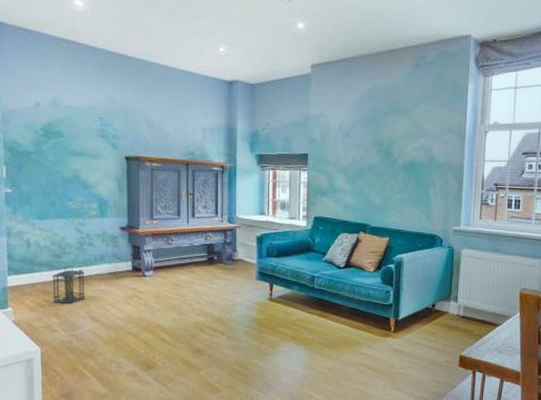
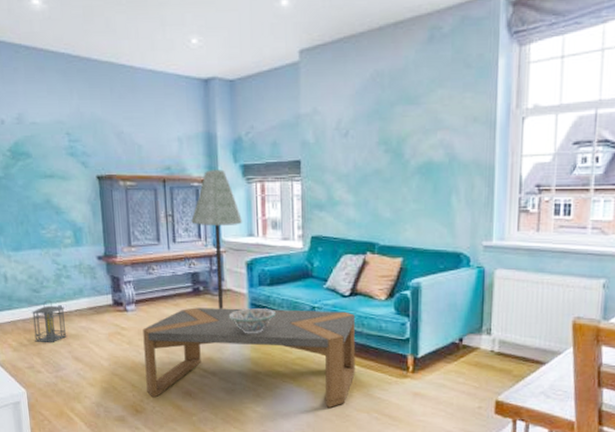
coffee table: none [159,274,348,362] -> present [143,307,355,408]
floor lamp: none [210,157,256,277] -> present [191,169,243,309]
decorative bowl: none [238,276,280,299] -> present [228,308,276,334]

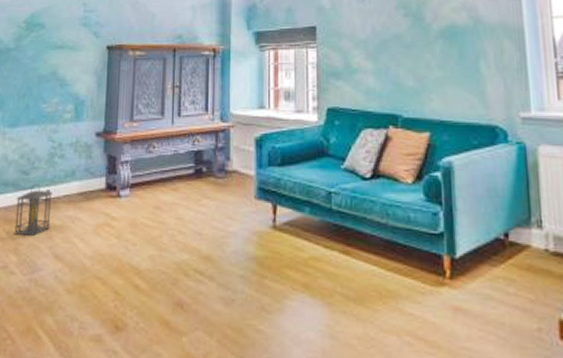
coffee table: present [143,307,355,408] -> none [131,192,380,327]
floor lamp: present [191,169,243,309] -> none [199,37,254,195]
decorative bowl: present [228,308,276,334] -> none [233,194,286,227]

